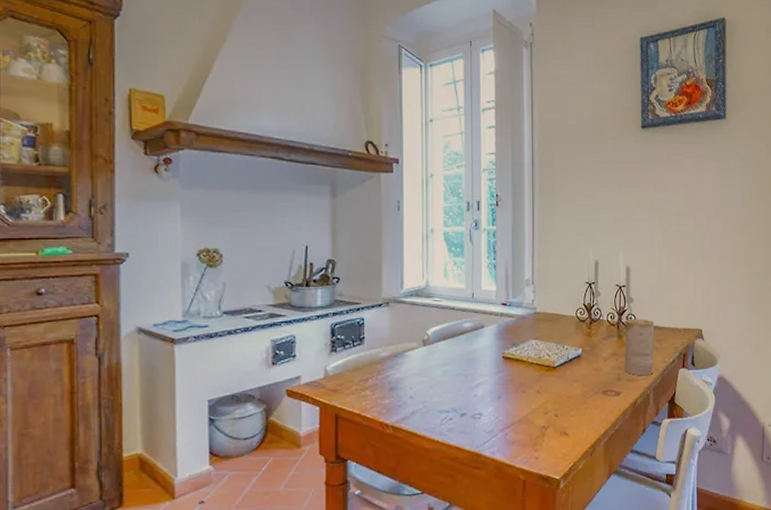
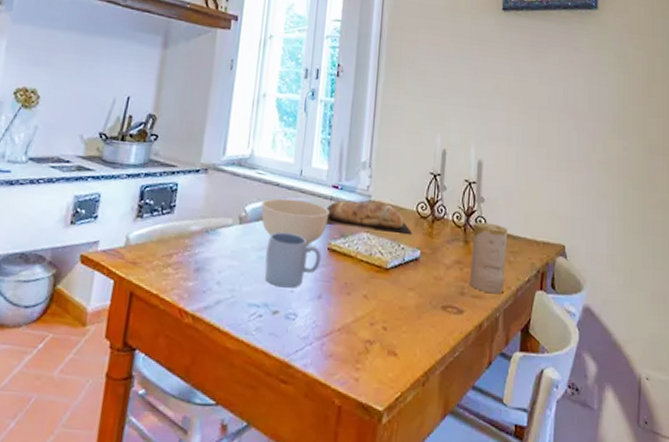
bowl: none [441,319,501,357] -> present [261,198,329,246]
mug: none [450,348,498,394] -> present [264,231,321,288]
bread loaf: none [498,313,573,337] -> present [326,200,412,234]

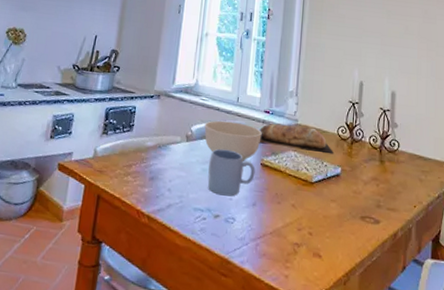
candle: present [470,222,508,294] -> none [385,144,419,208]

